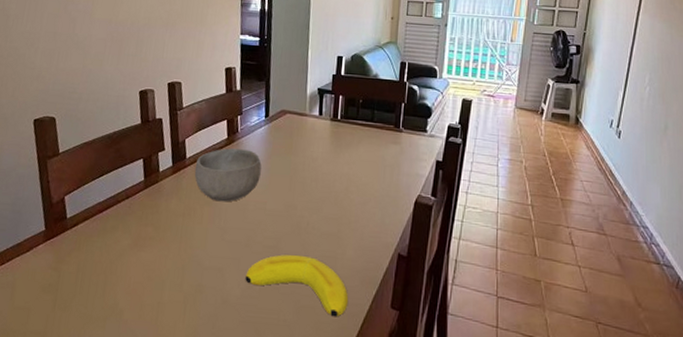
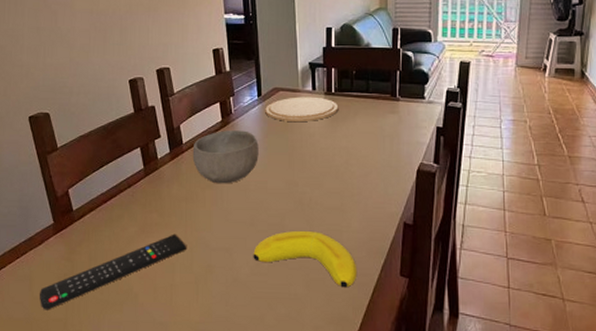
remote control: none [19,249,179,322] -> present [39,234,186,310]
plate: none [271,120,344,146] -> present [265,96,339,121]

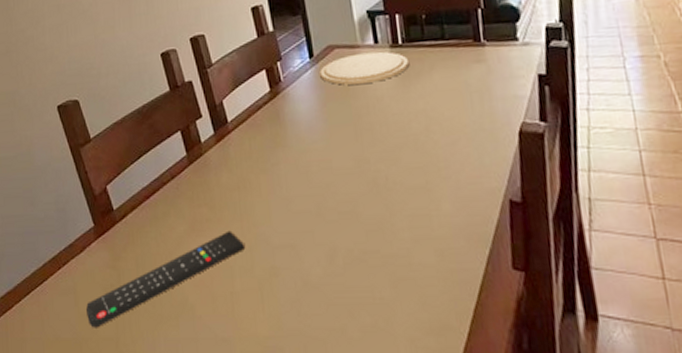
bowl: present [192,130,259,184] -> none [239,100,318,167]
fruit: present [253,230,357,288] -> none [324,217,457,288]

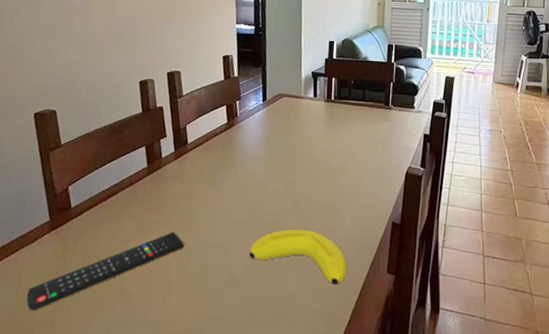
plate: present [320,51,410,85] -> none [269,102,337,126]
fruit: none [324,217,457,288] -> present [249,229,348,285]

